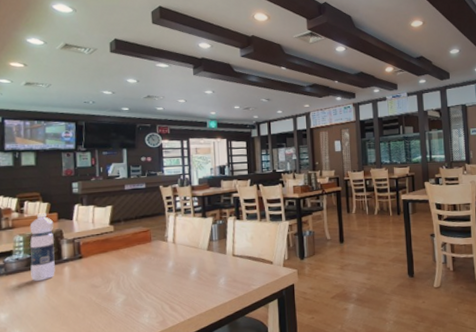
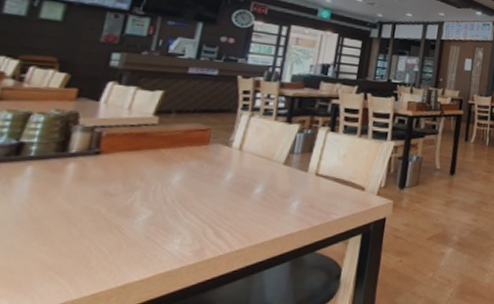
water bottle: present [29,213,55,281] -> none [9,85,69,178]

